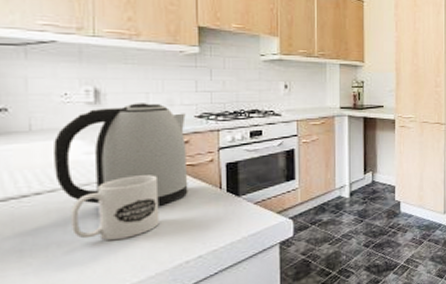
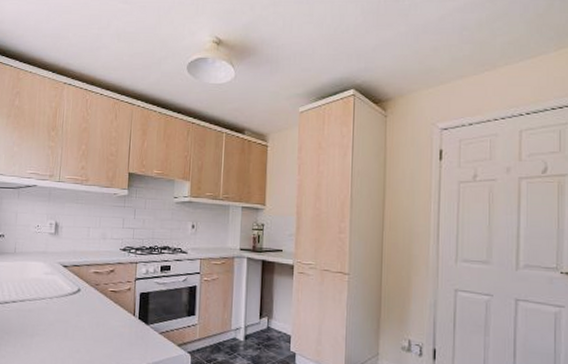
kettle: present [54,103,188,206] -> none [25,235,114,324]
mug: present [70,175,159,241] -> none [30,295,89,348]

